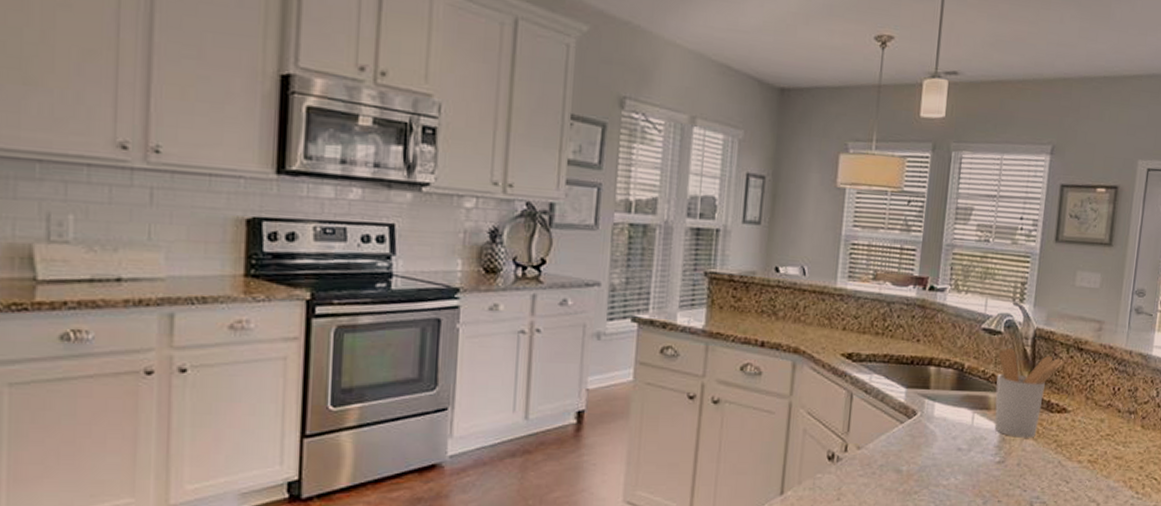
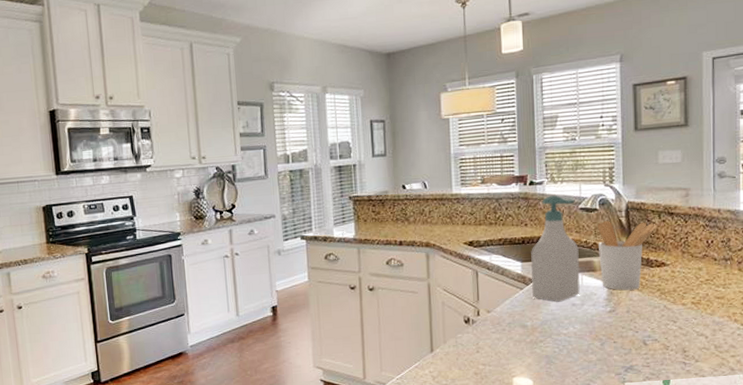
soap bottle: none [913,308,978,444] -> present [530,195,580,302]

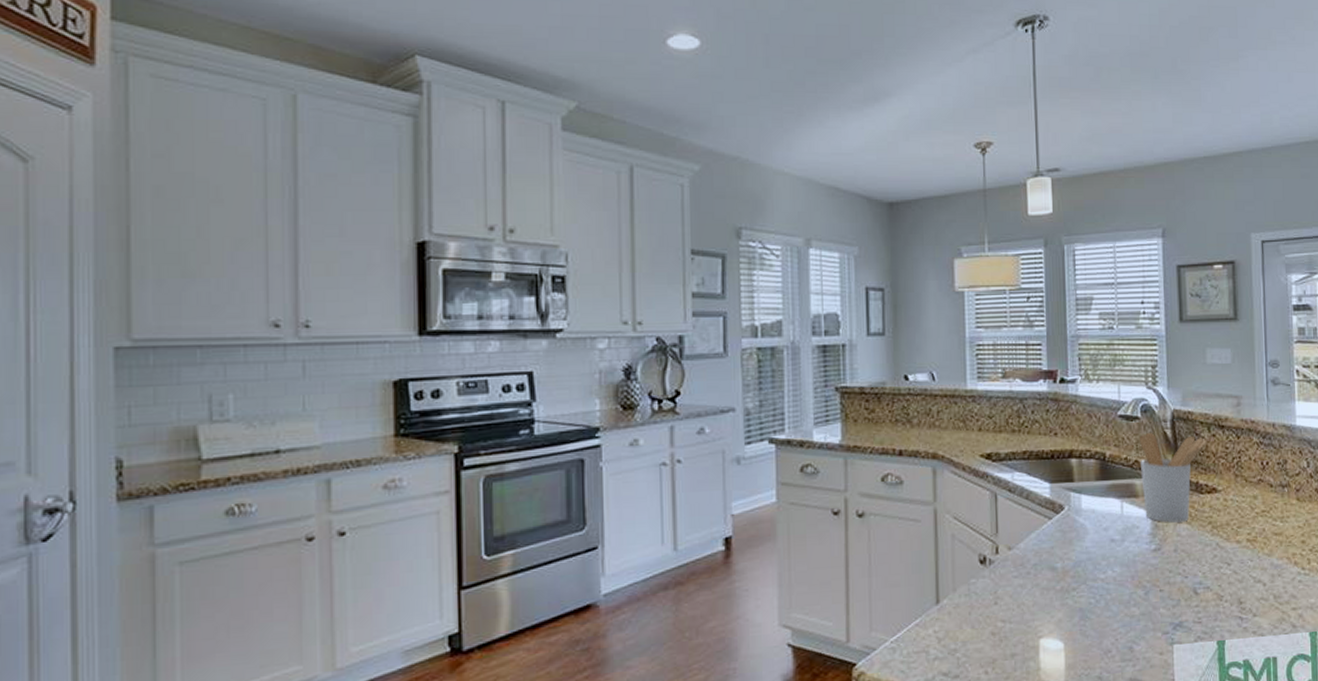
soap bottle: present [530,195,580,302] -> none [1061,398,1120,537]

